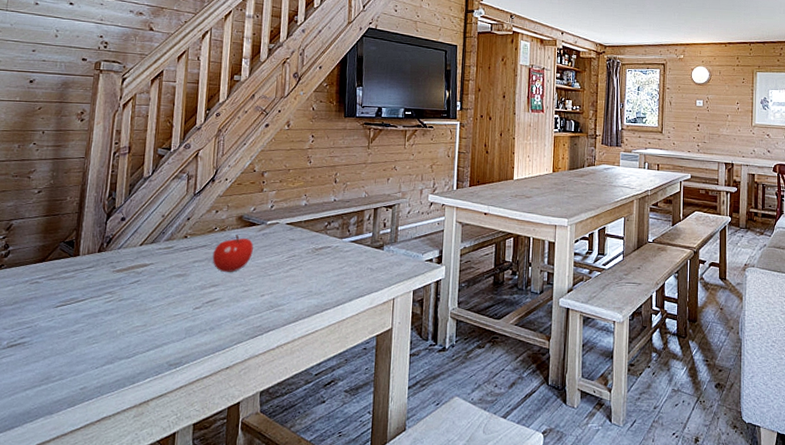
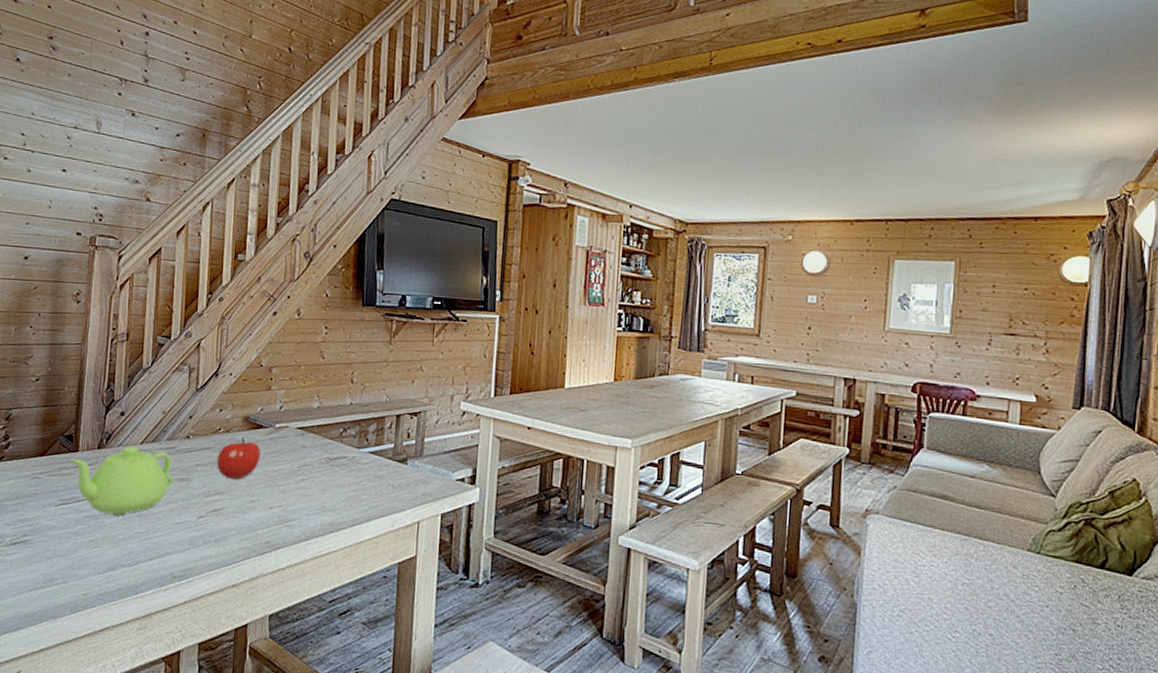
teapot: none [71,248,171,312] -> present [70,446,173,516]

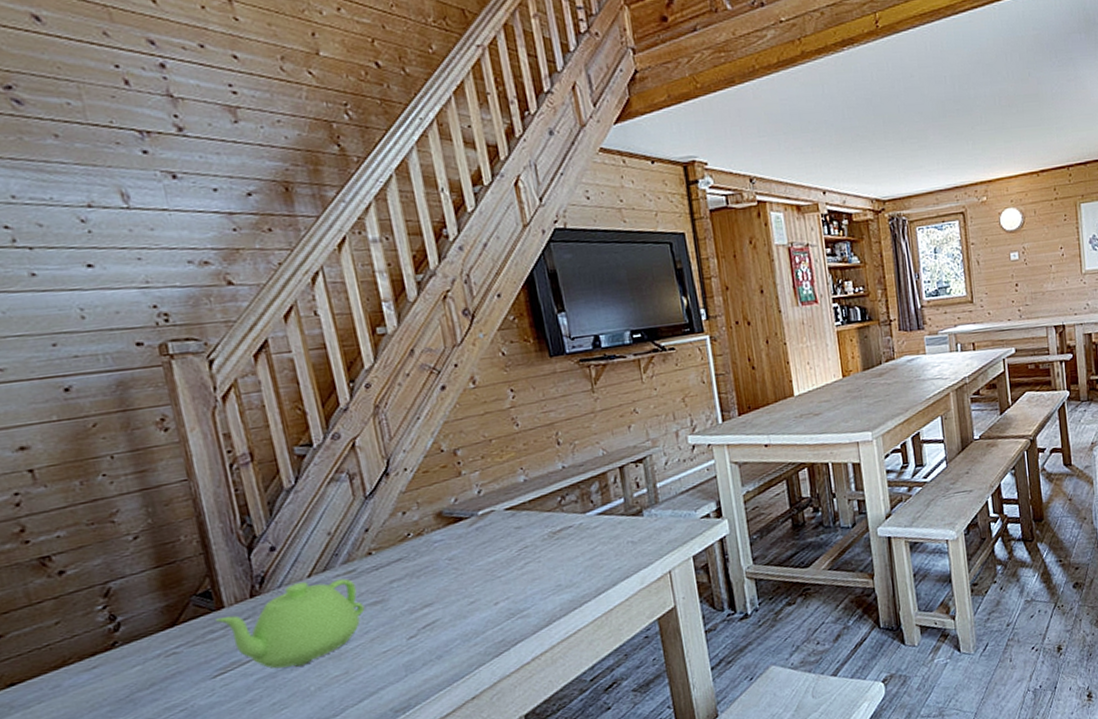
fruit: present [216,438,261,480] -> none [413,536,469,587]

